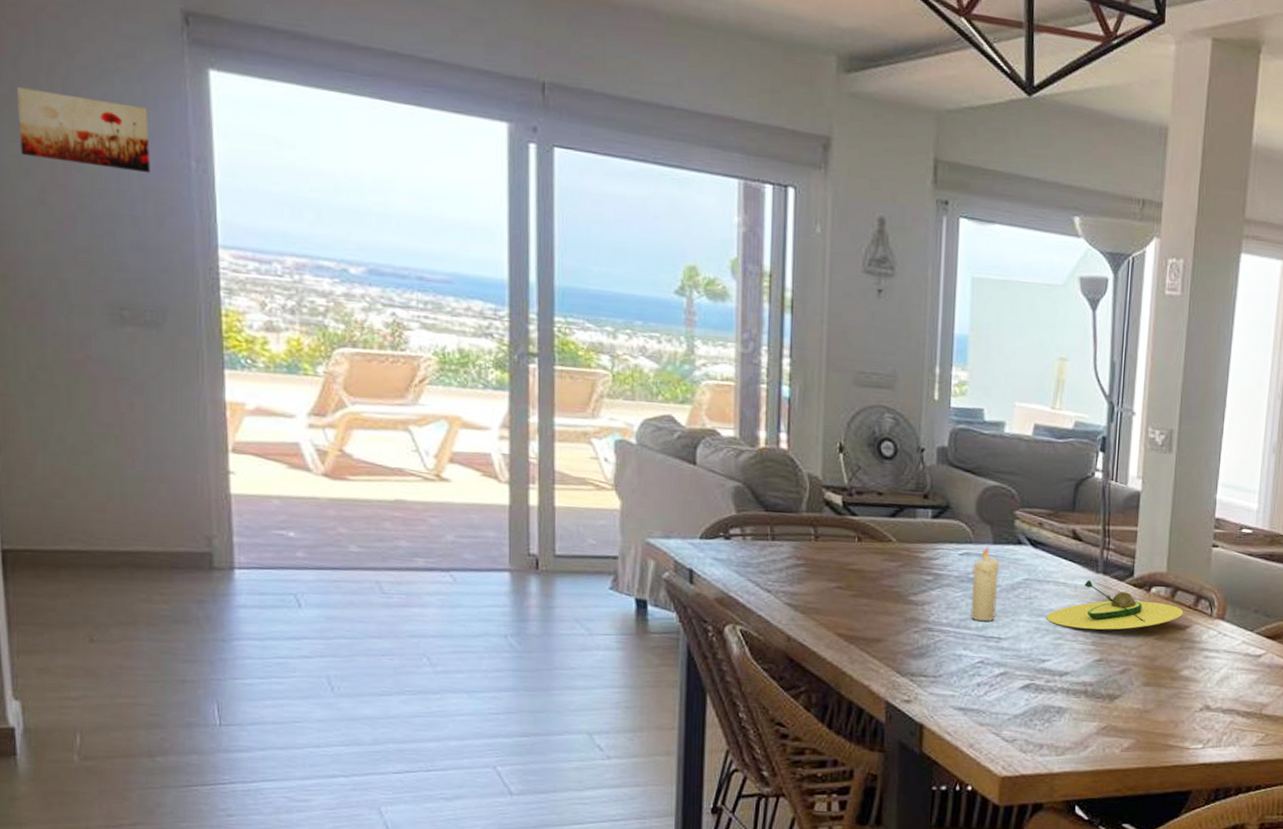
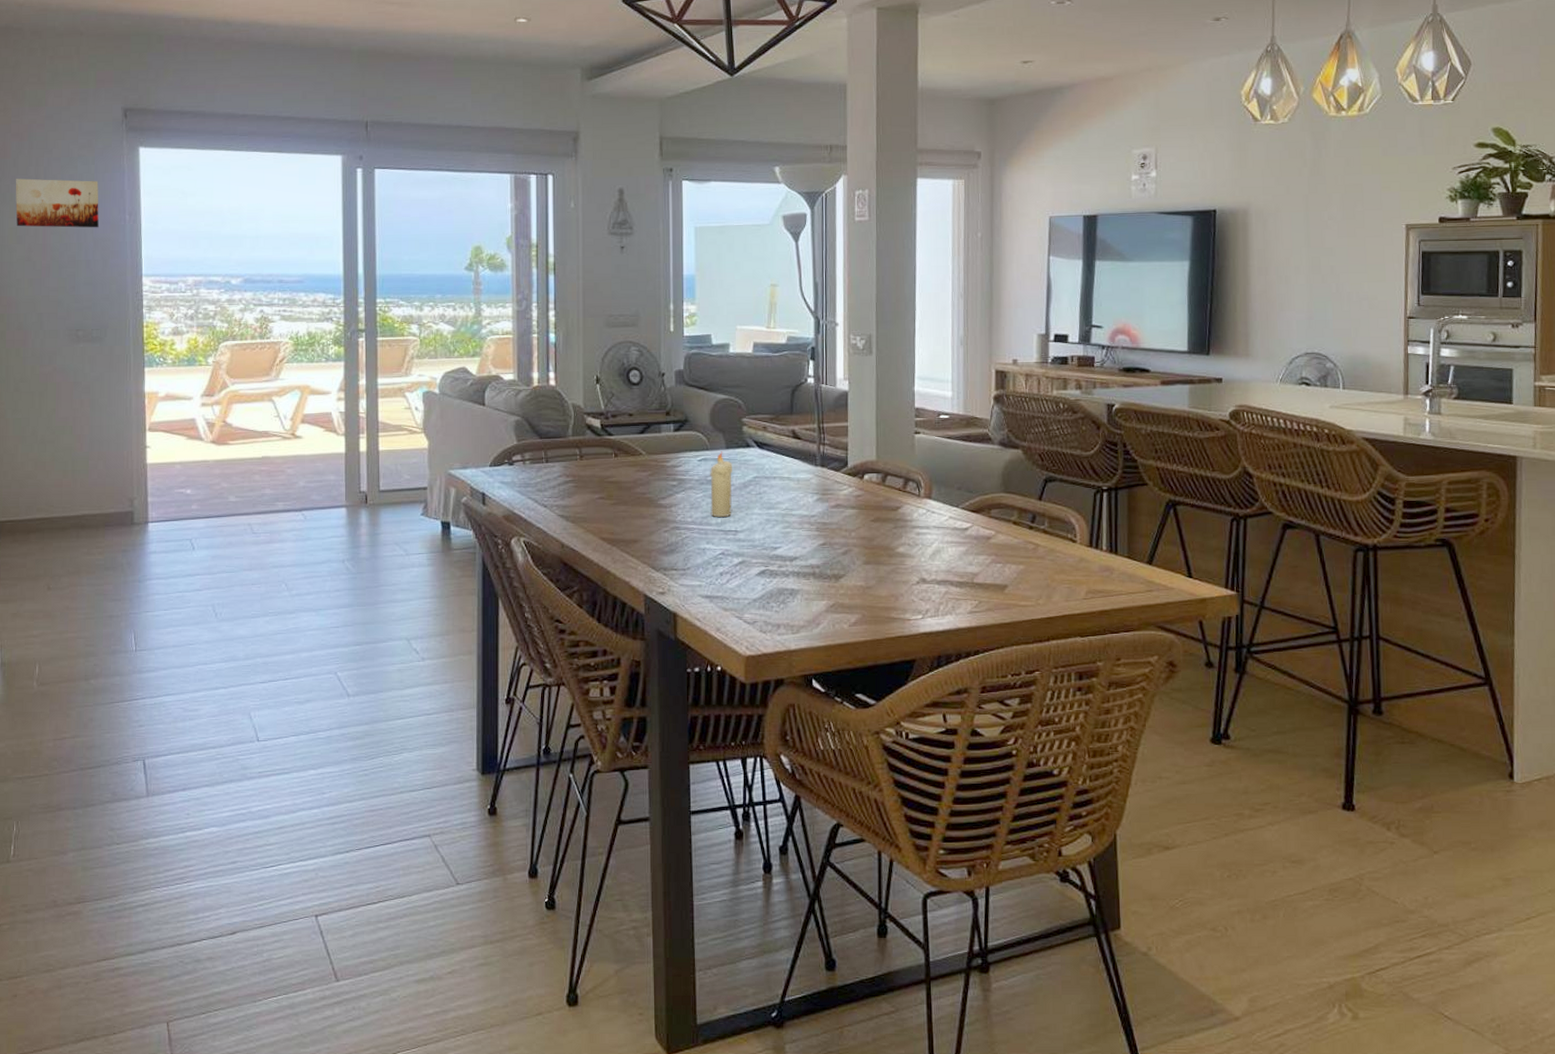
avocado: present [1047,580,1184,630] -> none [775,473,895,517]

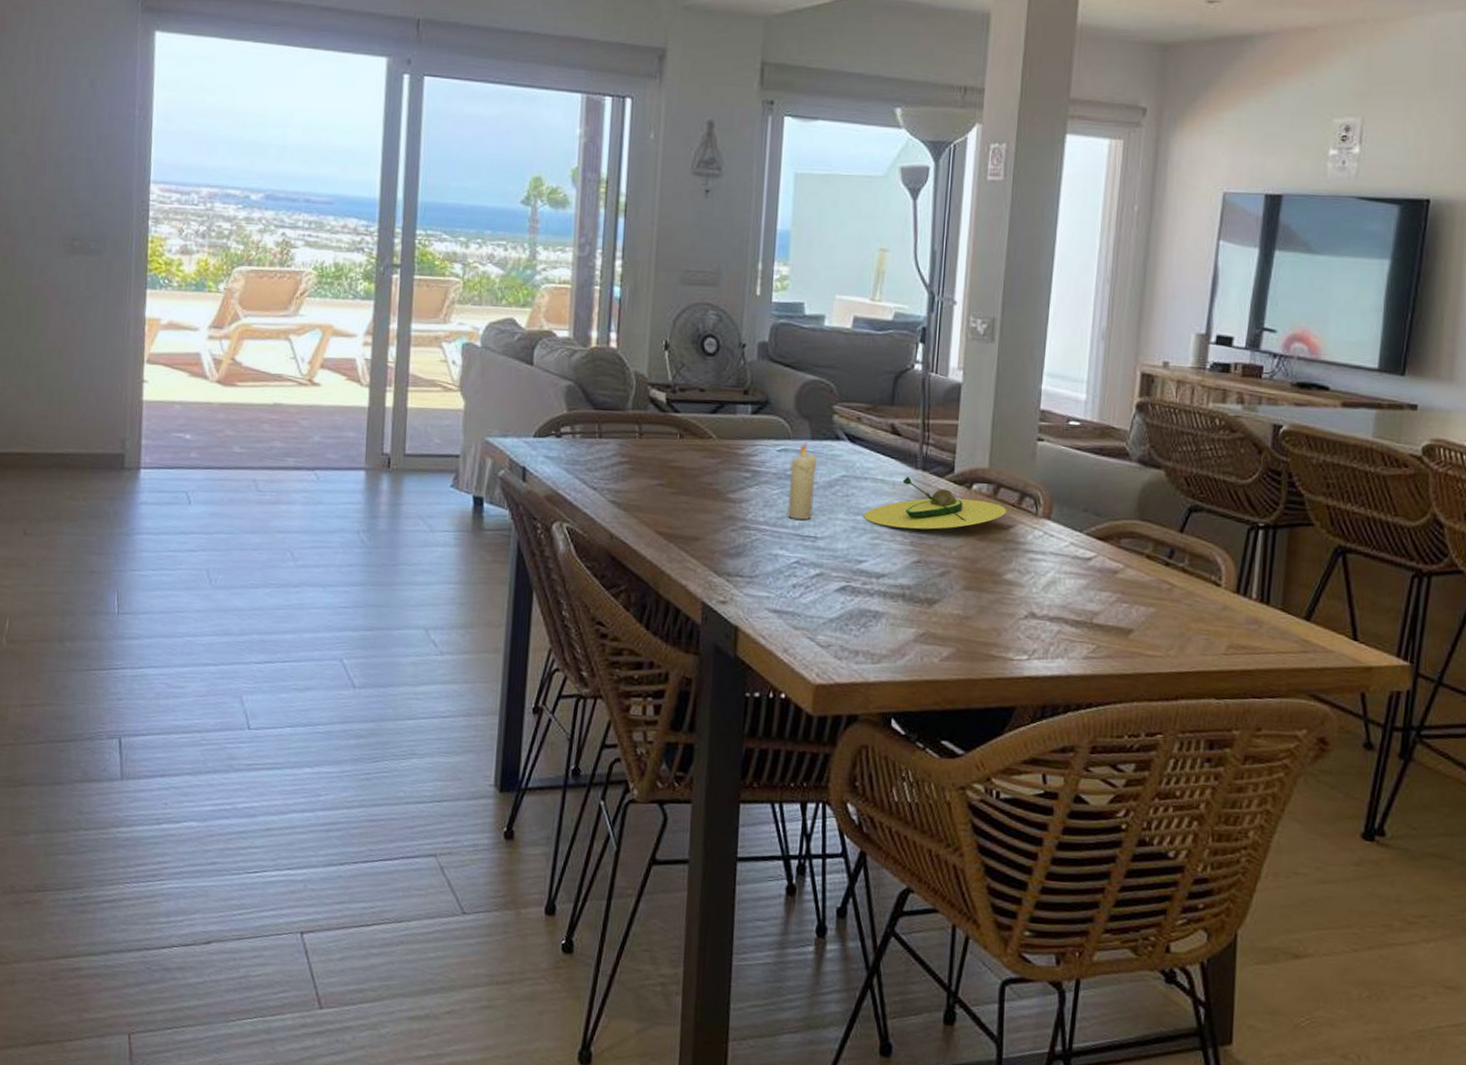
wall art: present [15,178,99,228] -> none [11,58,107,123]
avocado: none [775,473,895,517] -> present [864,477,1007,530]

